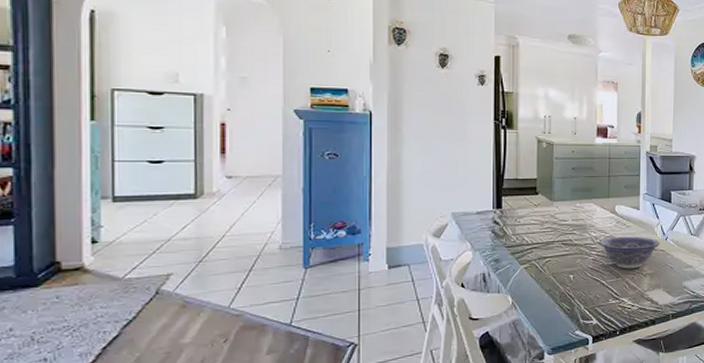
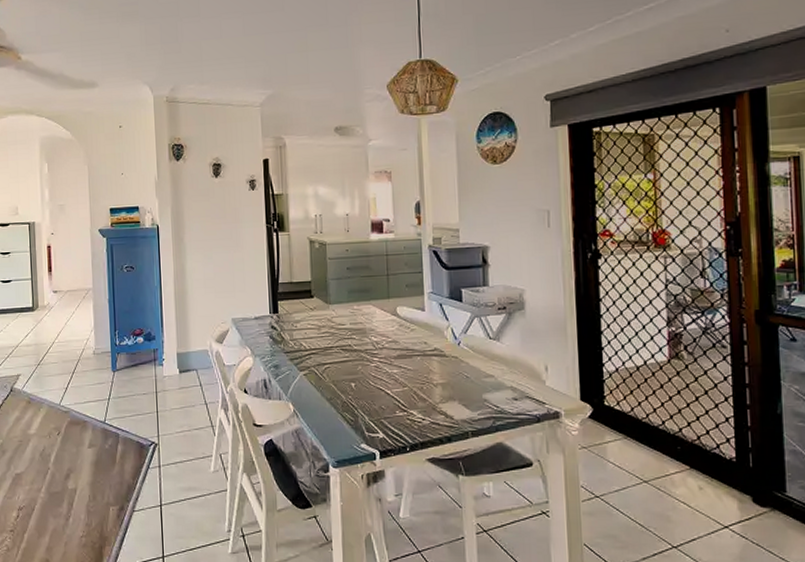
decorative bowl: present [598,236,660,269] -> none [380,340,451,378]

